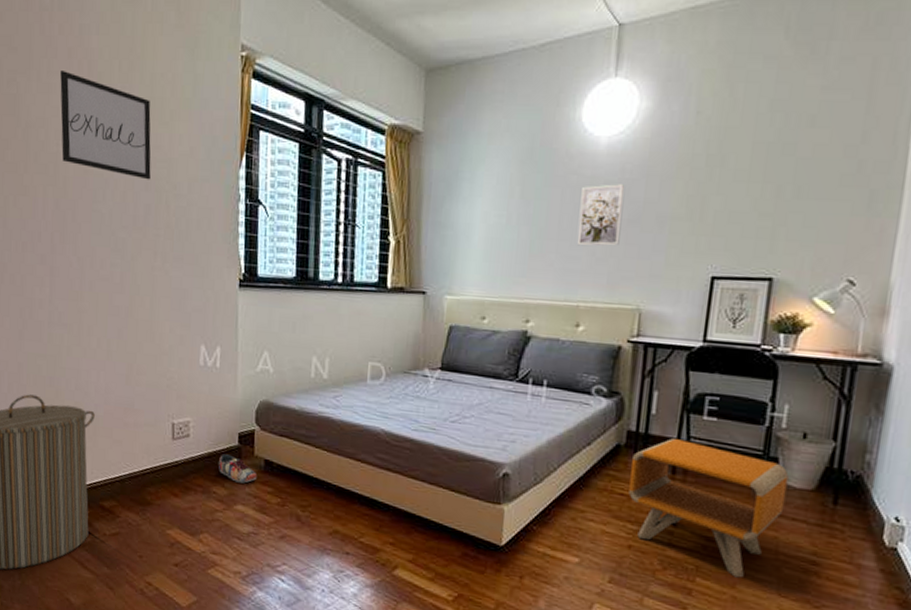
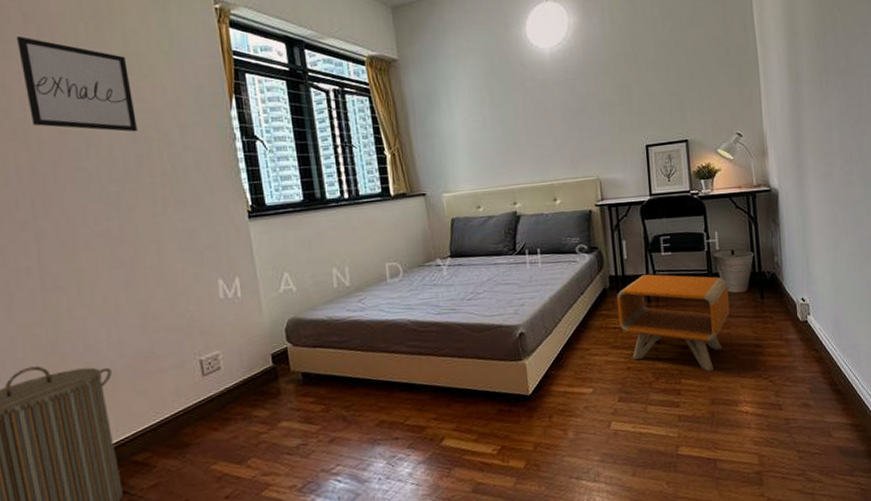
shoe: present [219,454,258,484] -> none [255,376,298,401]
wall art: present [576,184,625,246] -> none [538,83,574,136]

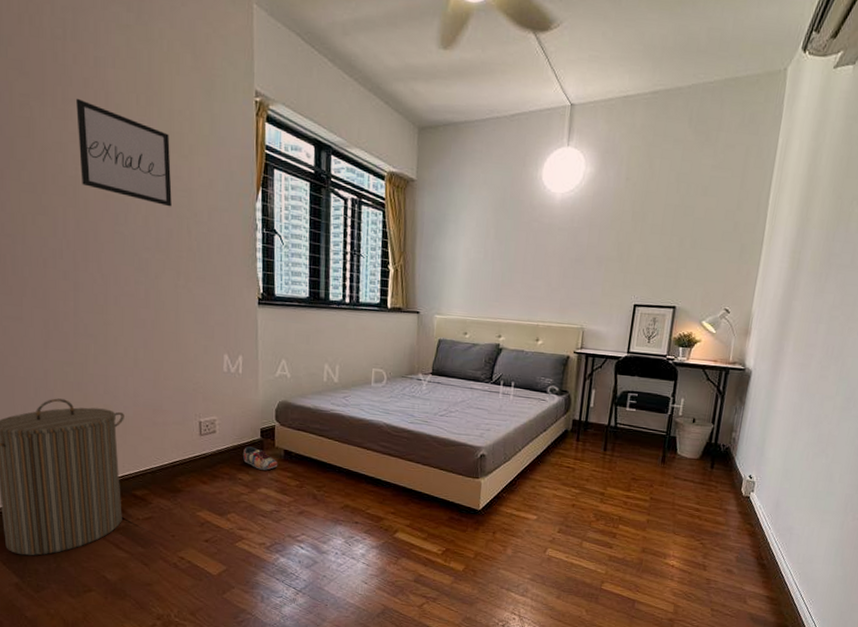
shoe: none [255,376,298,401] -> present [243,446,278,470]
nightstand: present [616,274,730,372] -> none [573,425,683,524]

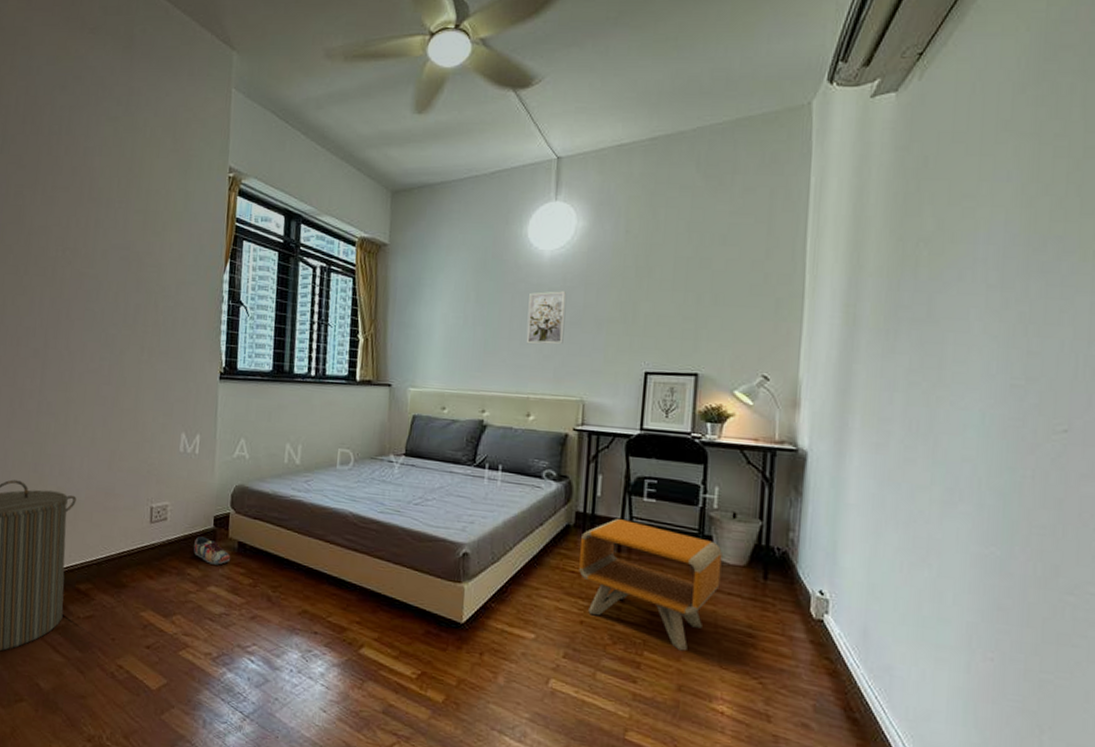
wall art: present [76,99,172,207] -> none [60,186,145,283]
wall art: none [537,231,573,279] -> present [526,291,567,345]
nightstand: none [573,425,683,524] -> present [579,519,722,651]

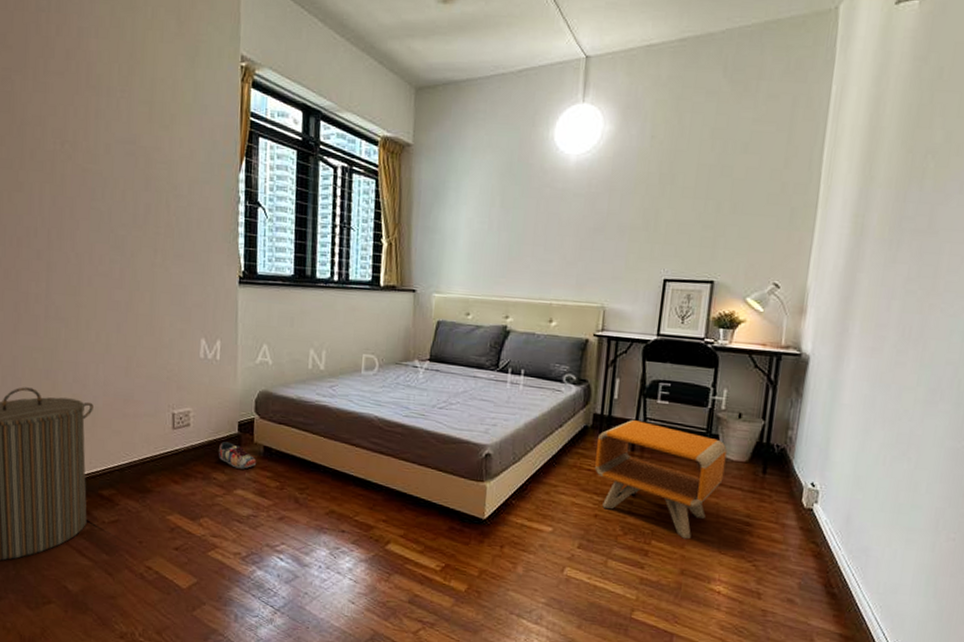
wall art: present [526,291,567,345] -> none [550,197,591,251]

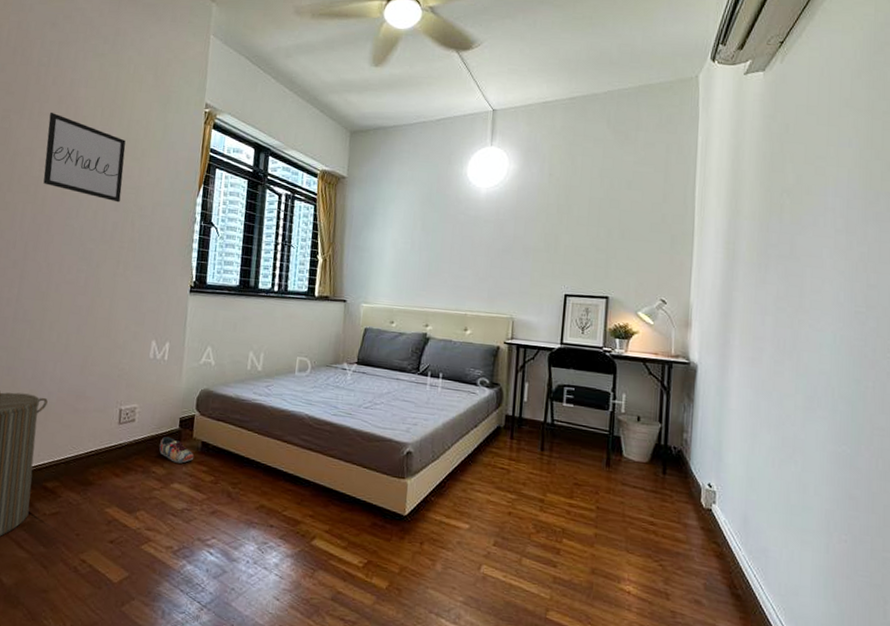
wall art: none [57,71,152,181] -> present [43,113,126,203]
nightstand: present [595,420,727,540] -> none [508,421,629,538]

